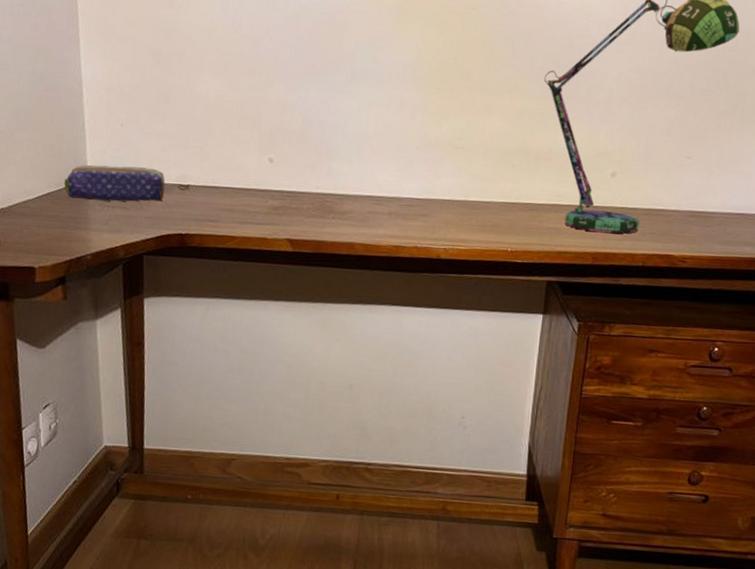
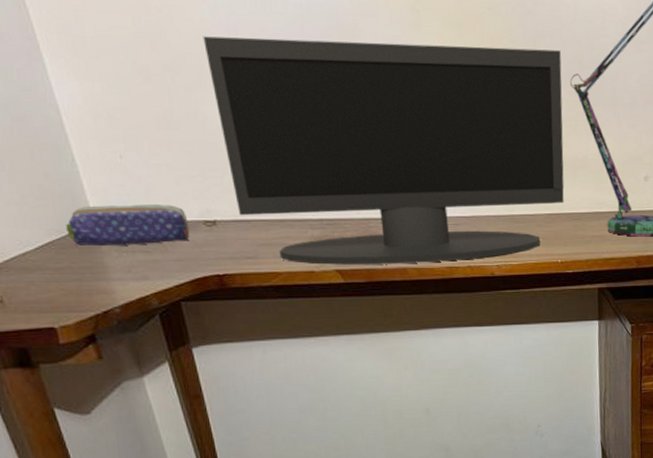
monitor: none [210,27,539,241] -> present [203,36,564,265]

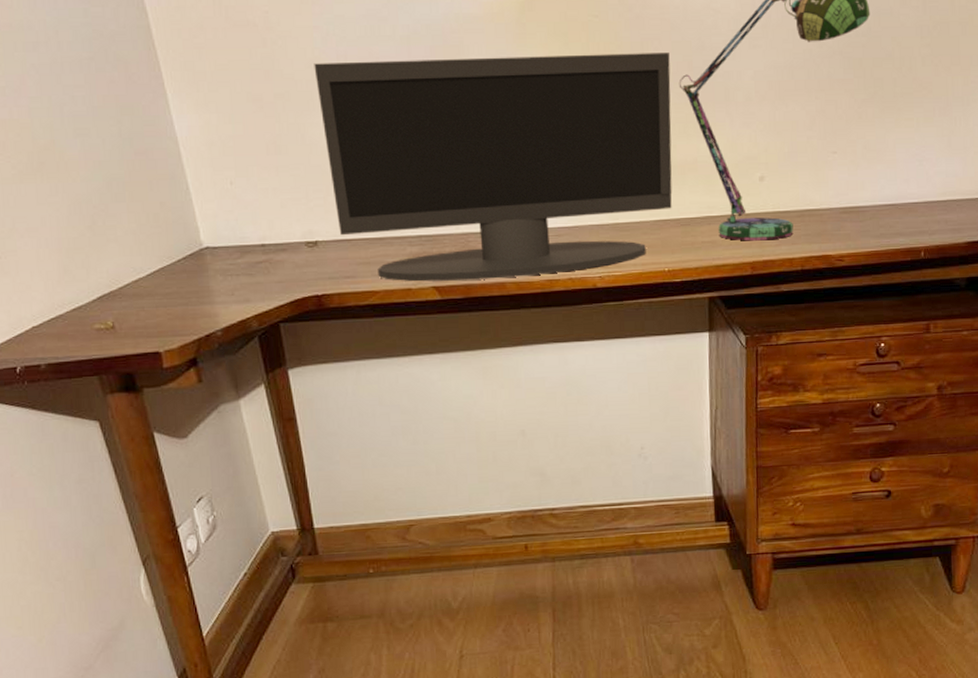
pencil case: present [66,204,190,245] -> none [177,227,292,271]

